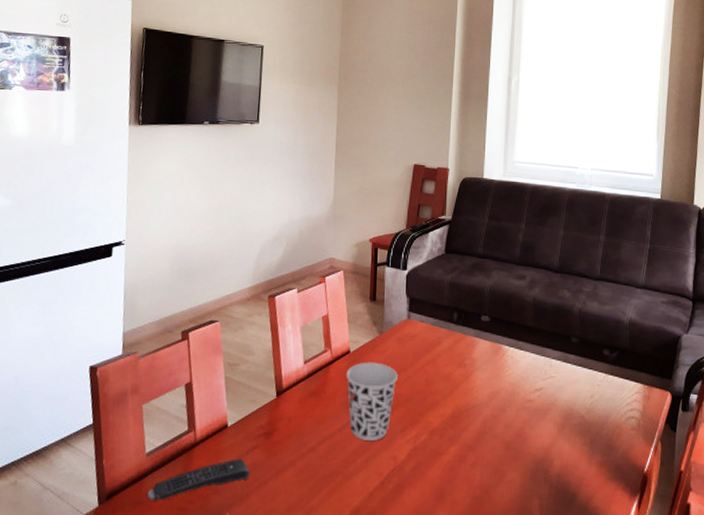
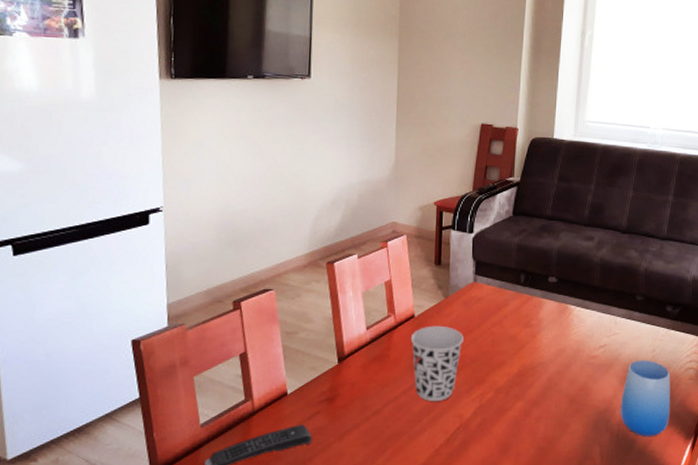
cup: none [559,406,613,492] -> present [620,360,671,437]

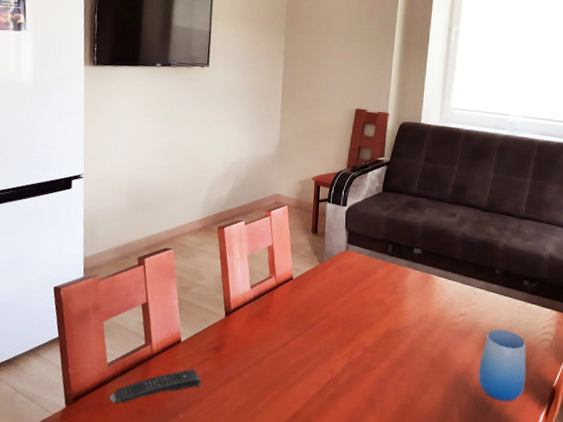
cup: present [410,325,464,401] -> none [288,287,336,356]

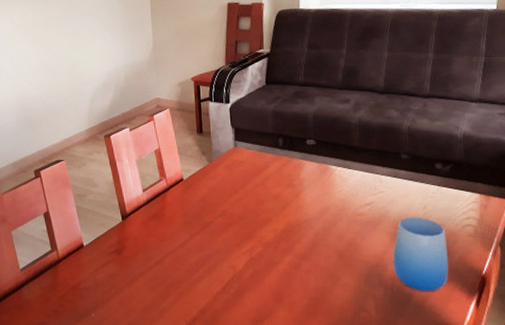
remote control: present [110,369,201,403] -> none [26,271,107,305]

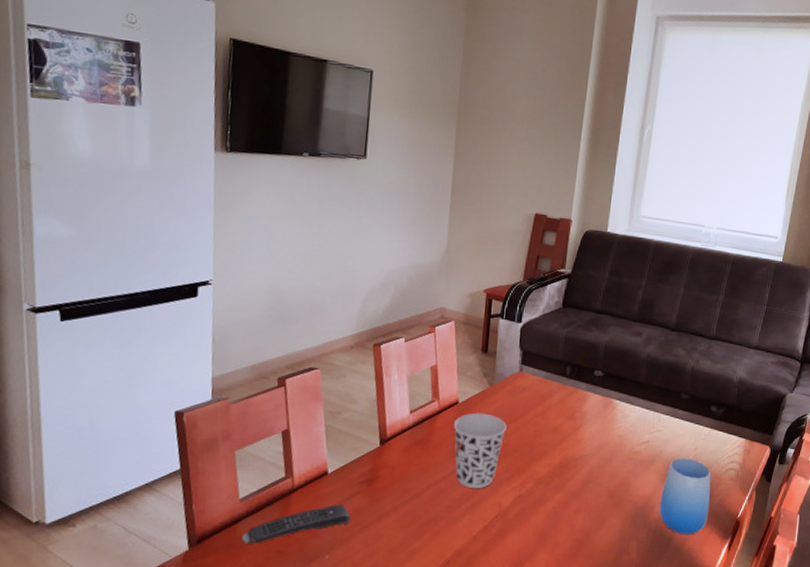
remote control: none [26,271,107,305] -> present [242,504,351,544]
cup: none [181,187,230,254] -> present [453,412,507,488]

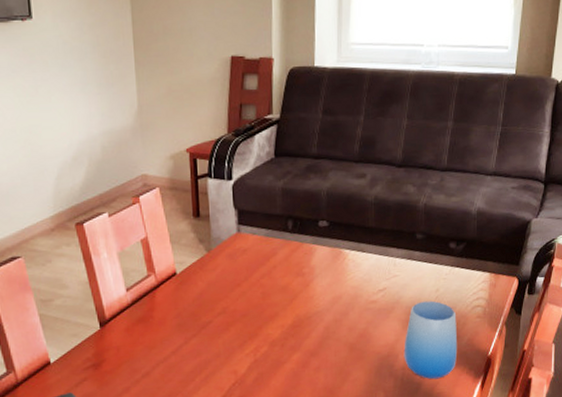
cup: present [453,412,507,488] -> none [174,281,231,360]

